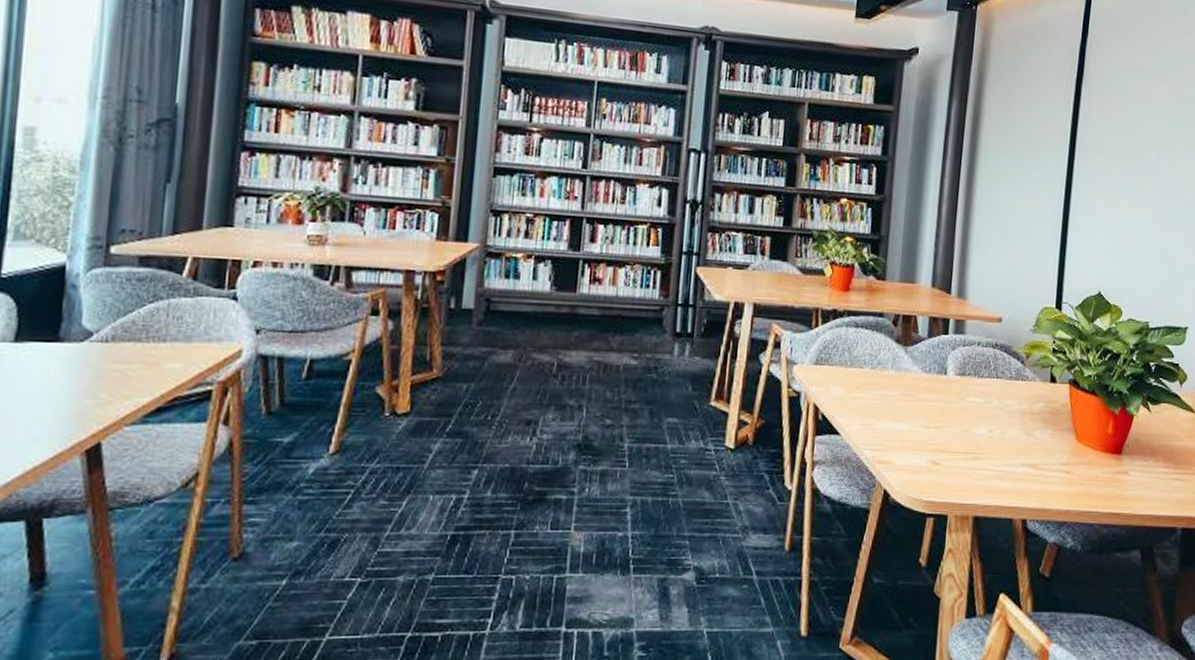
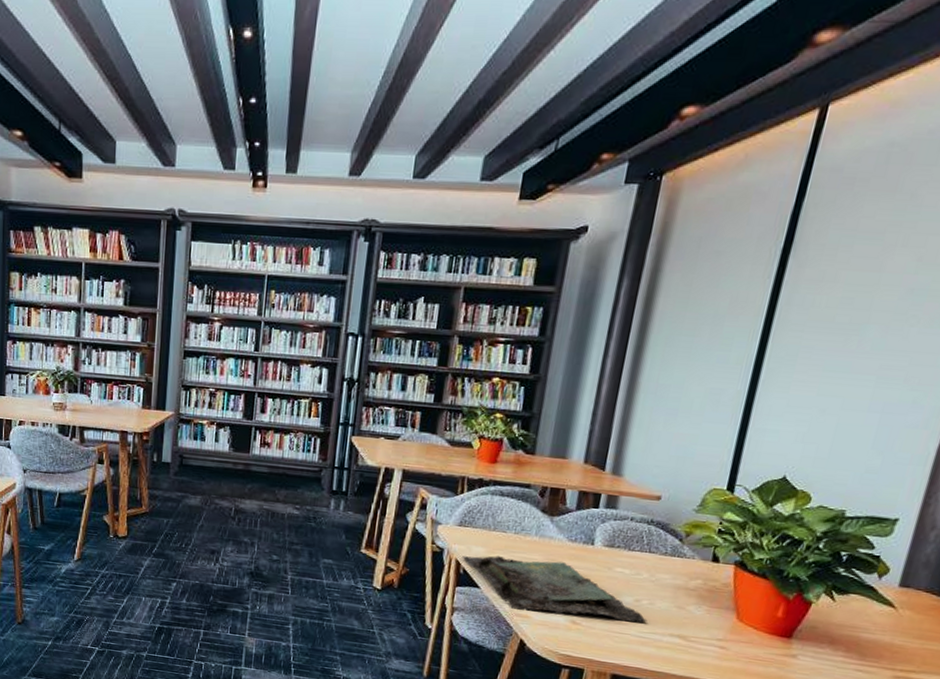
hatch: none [820,396,1001,455] -> present [462,556,648,622]

